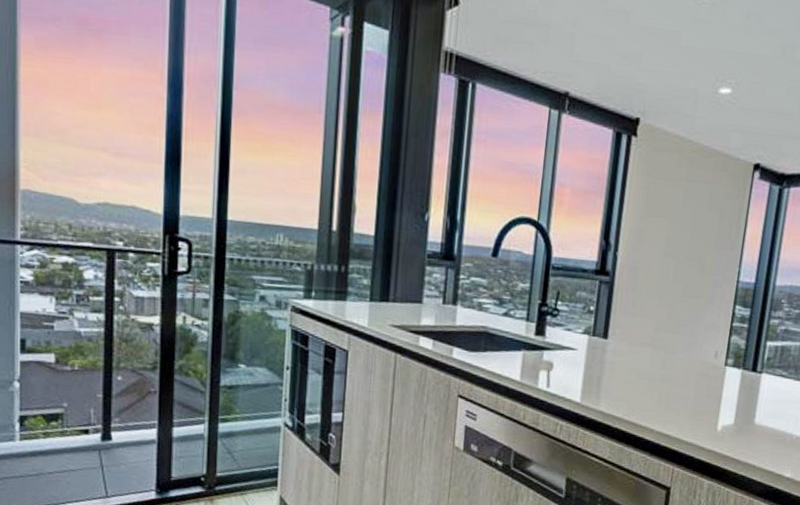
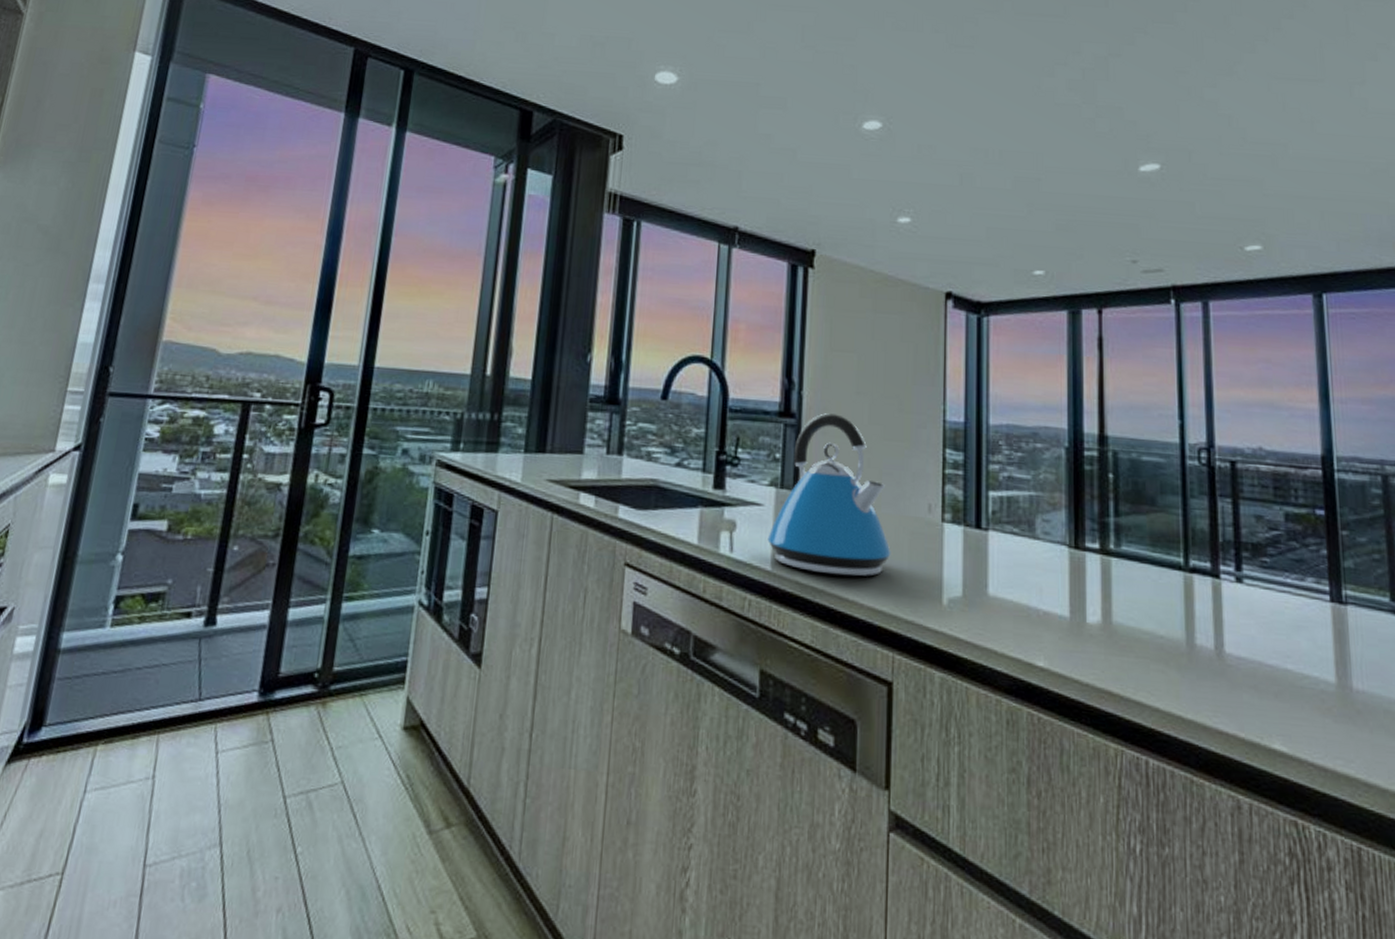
kettle: none [578,272,681,408] -> present [767,413,891,577]

